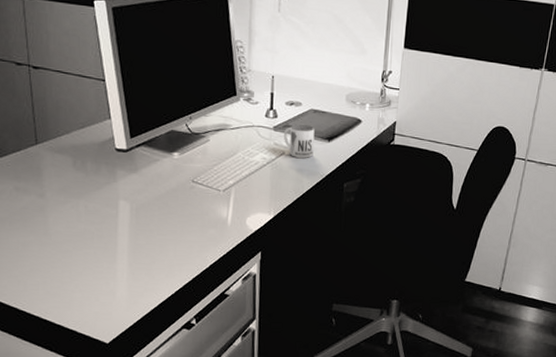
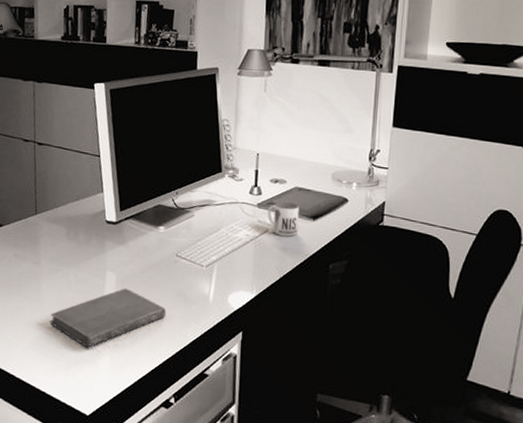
notebook: none [60,216,184,278] -> present [50,288,167,348]

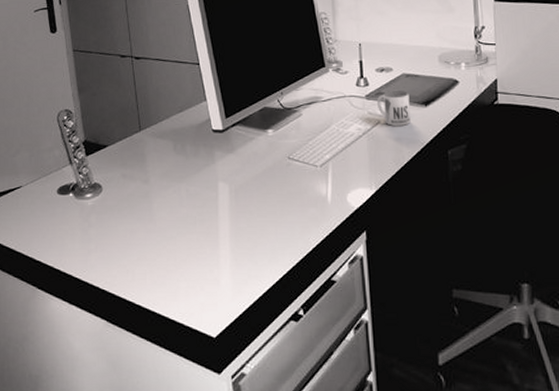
notebook: present [50,288,167,348] -> none [165,197,285,265]

